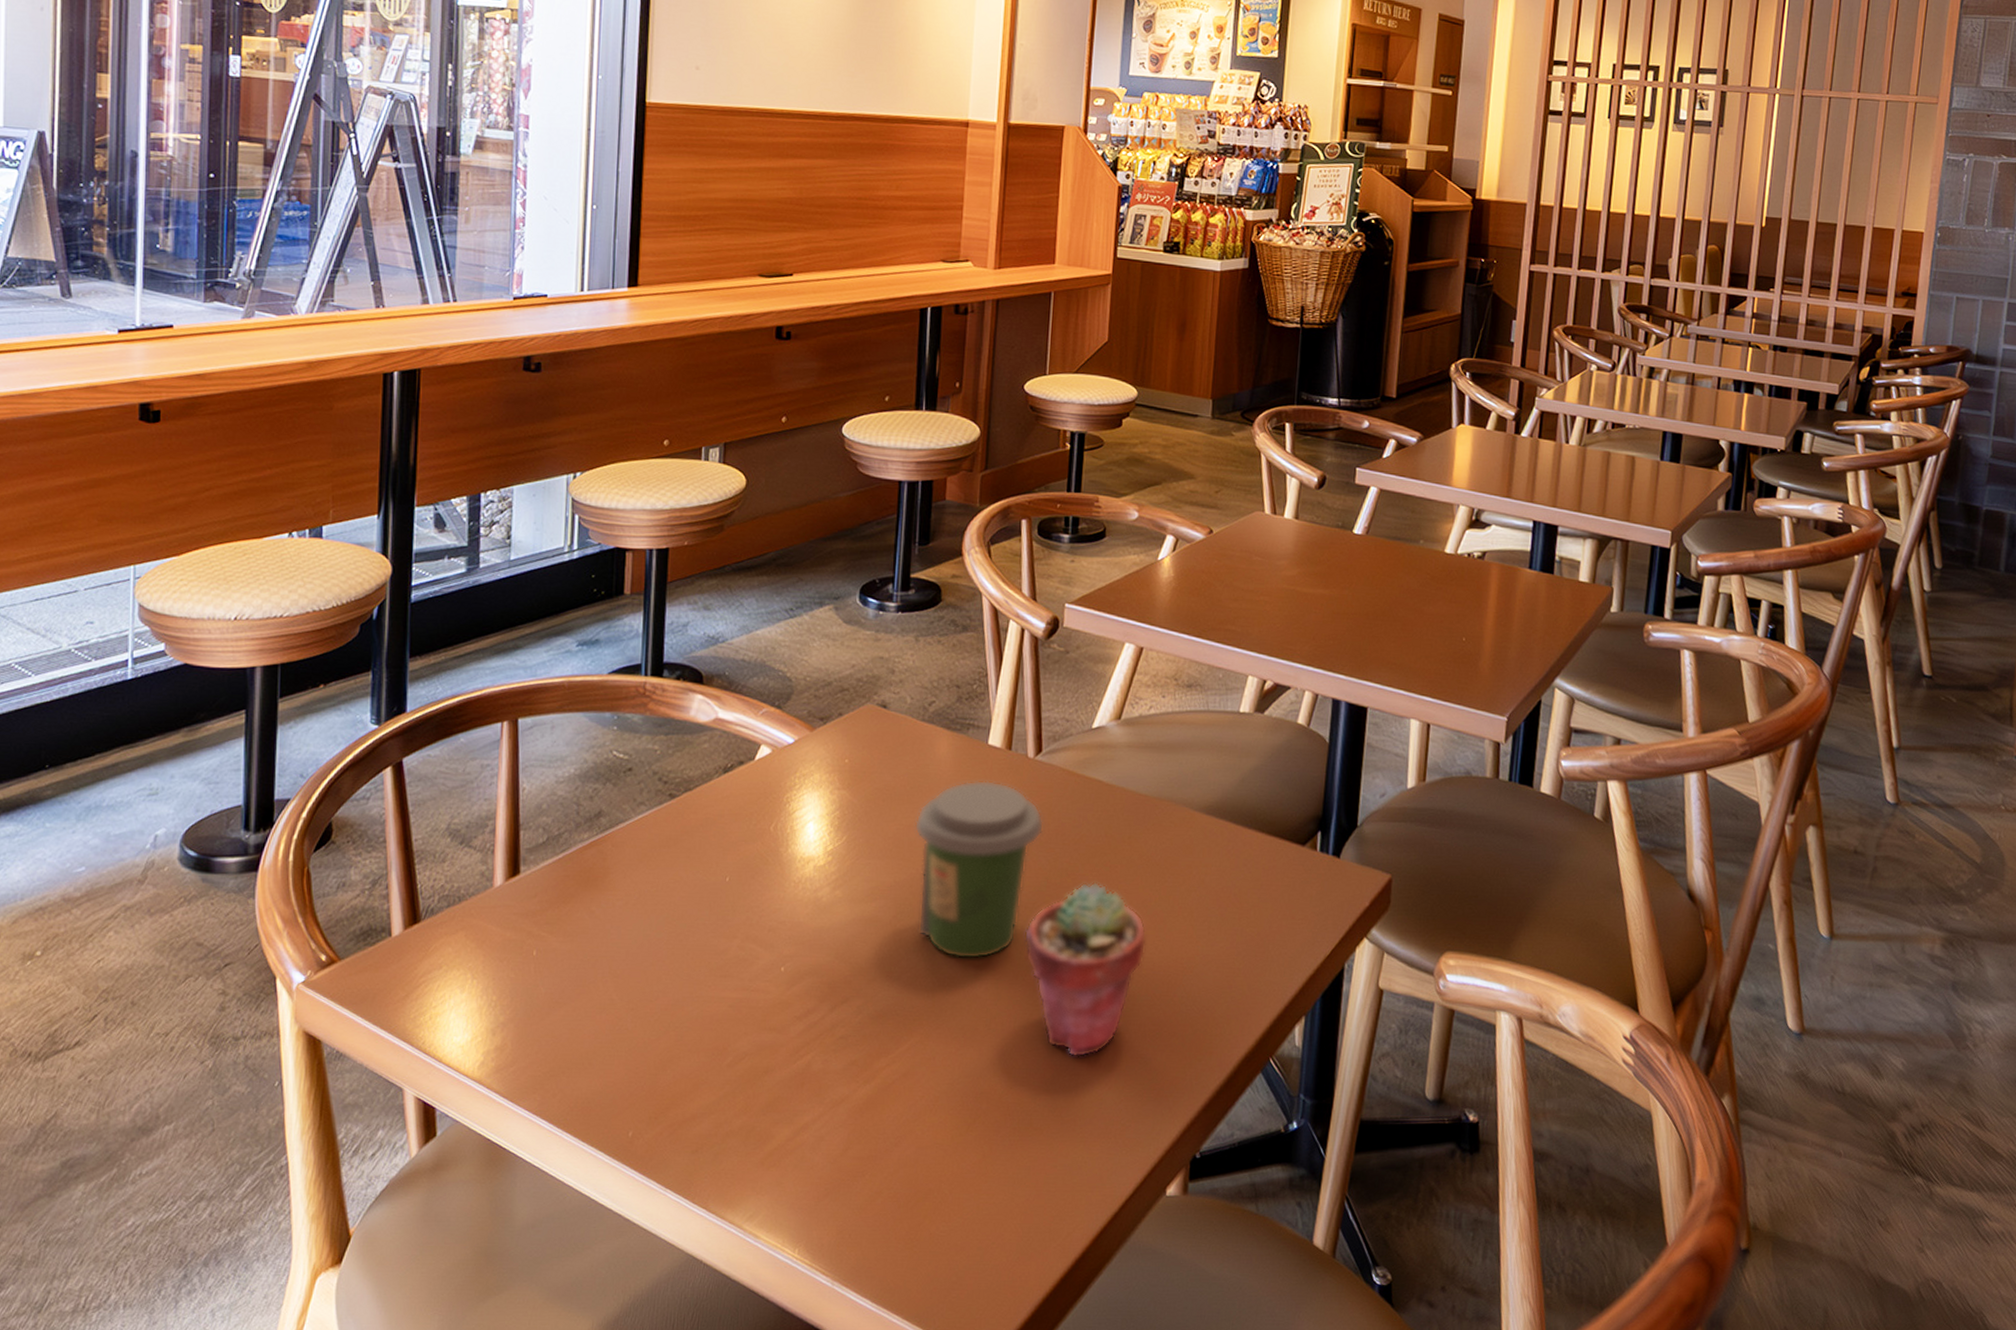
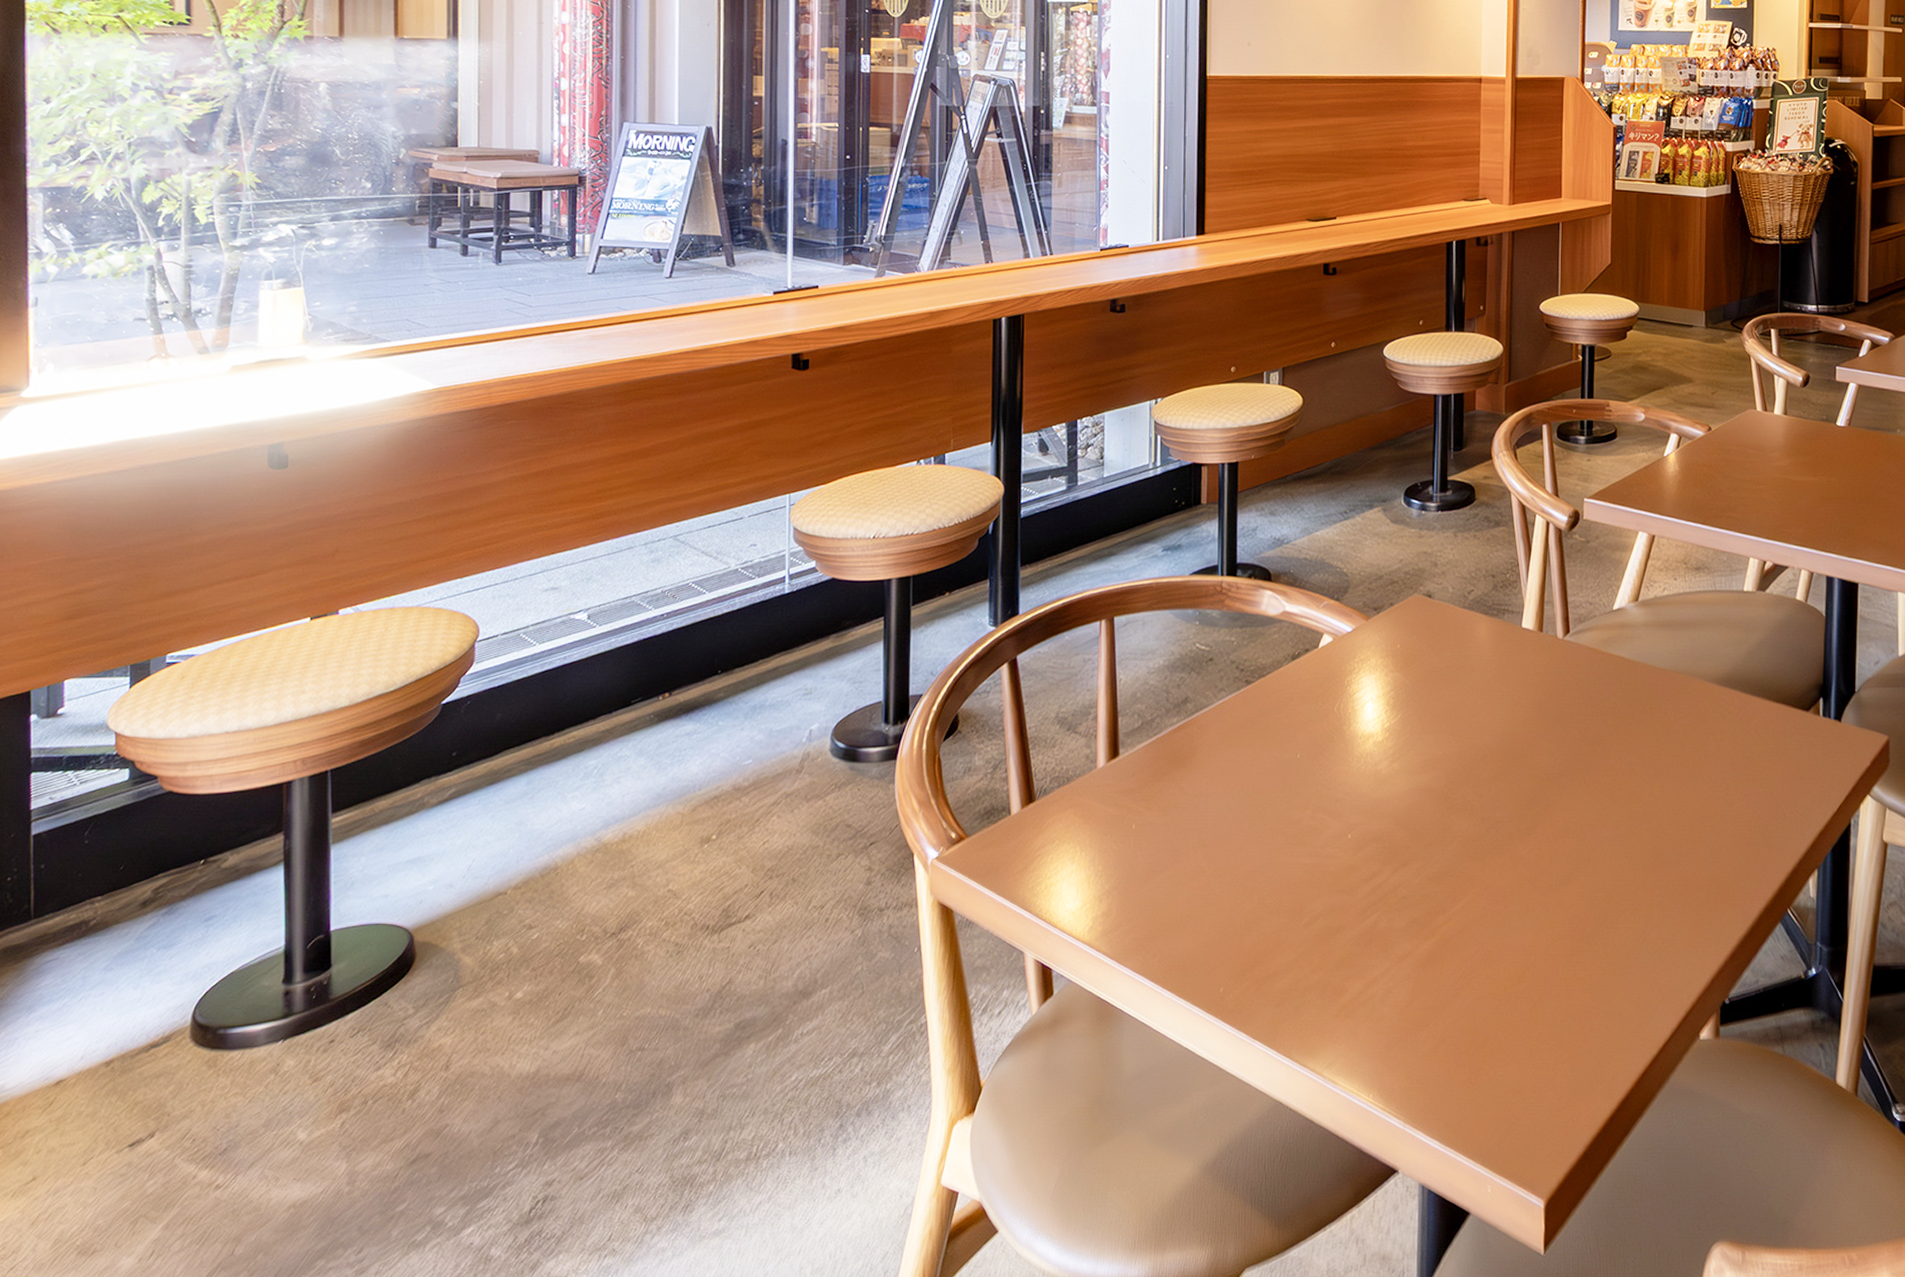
coffee cup: present [914,780,1045,959] -> none [1460,659,1575,823]
potted succulent: present [1023,882,1147,1057] -> none [1561,750,1671,912]

